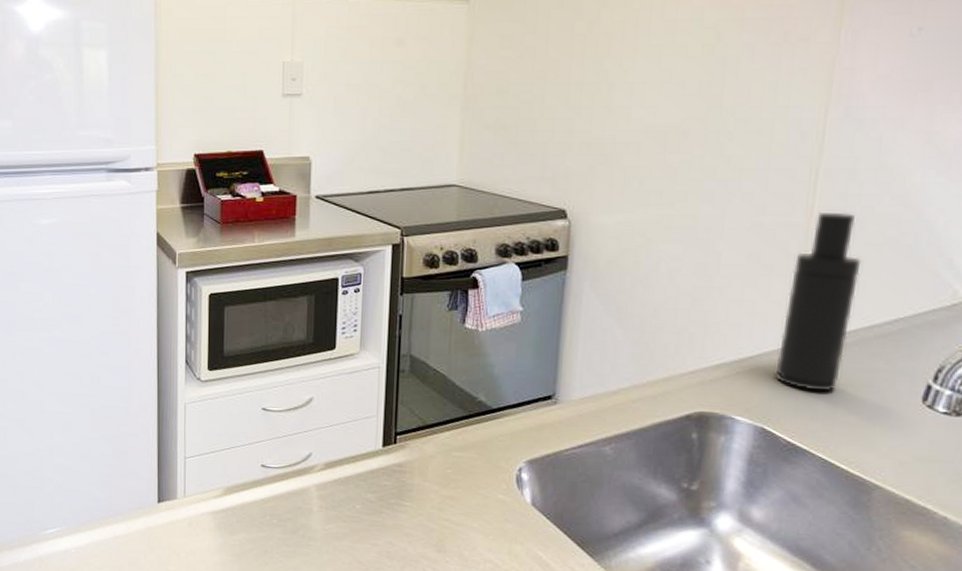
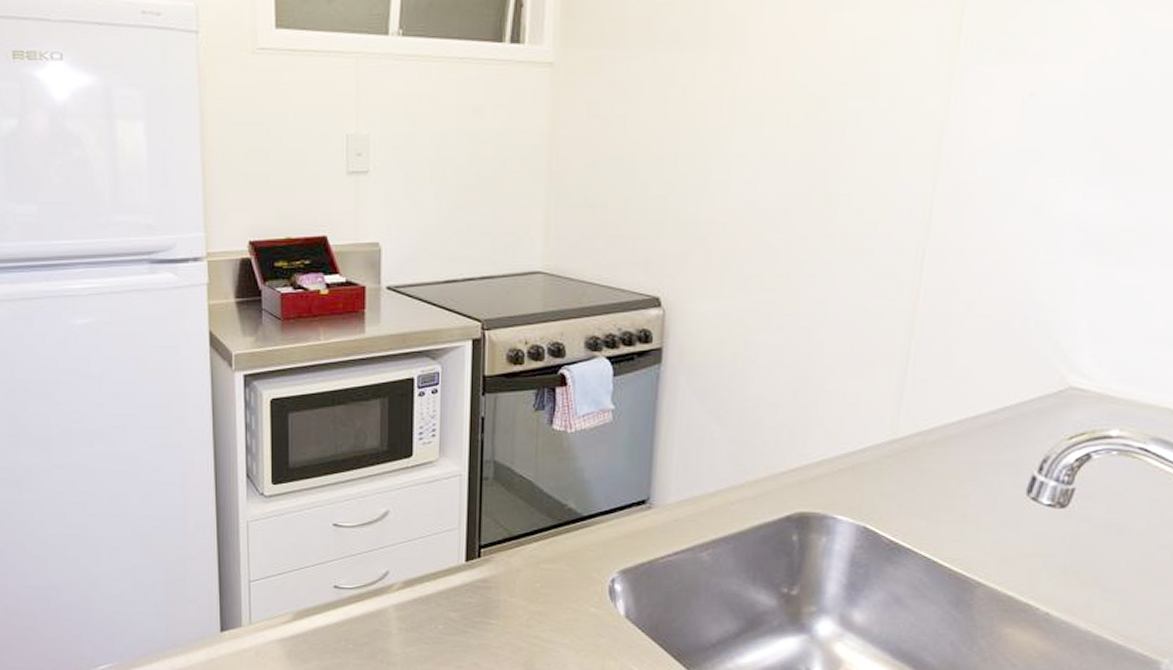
atomizer: present [775,212,862,392] -> none [878,294,968,487]

